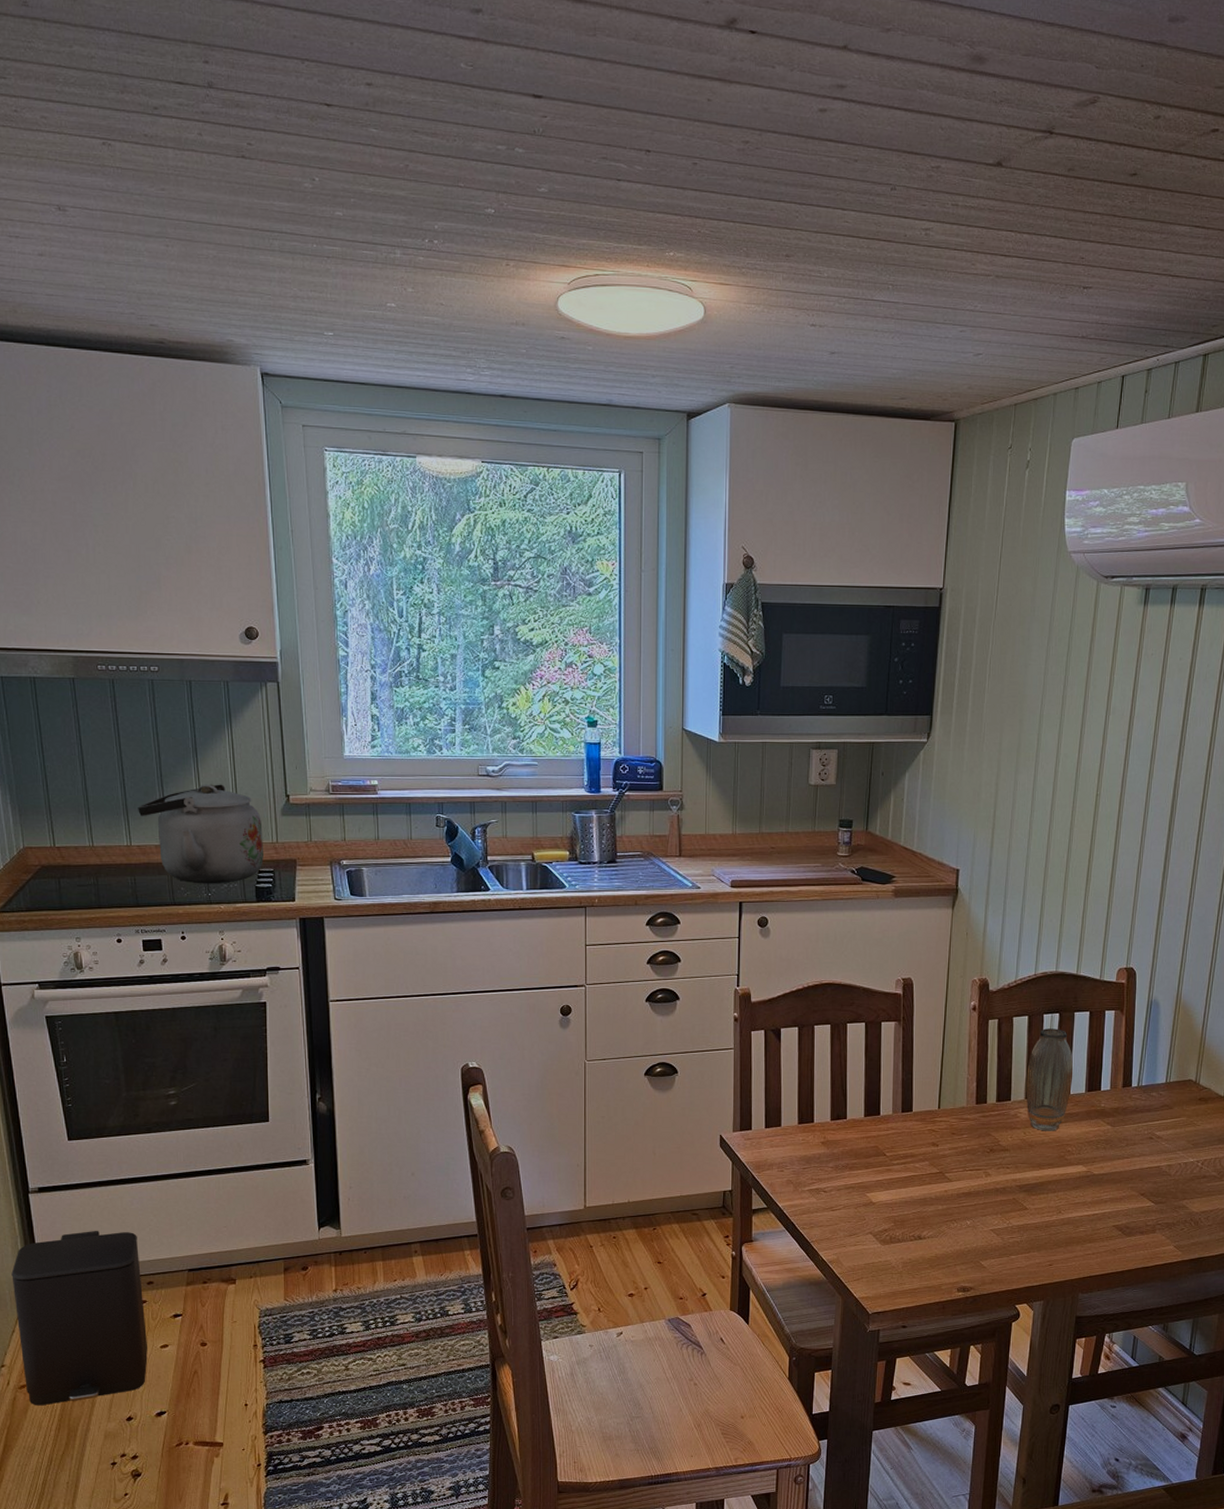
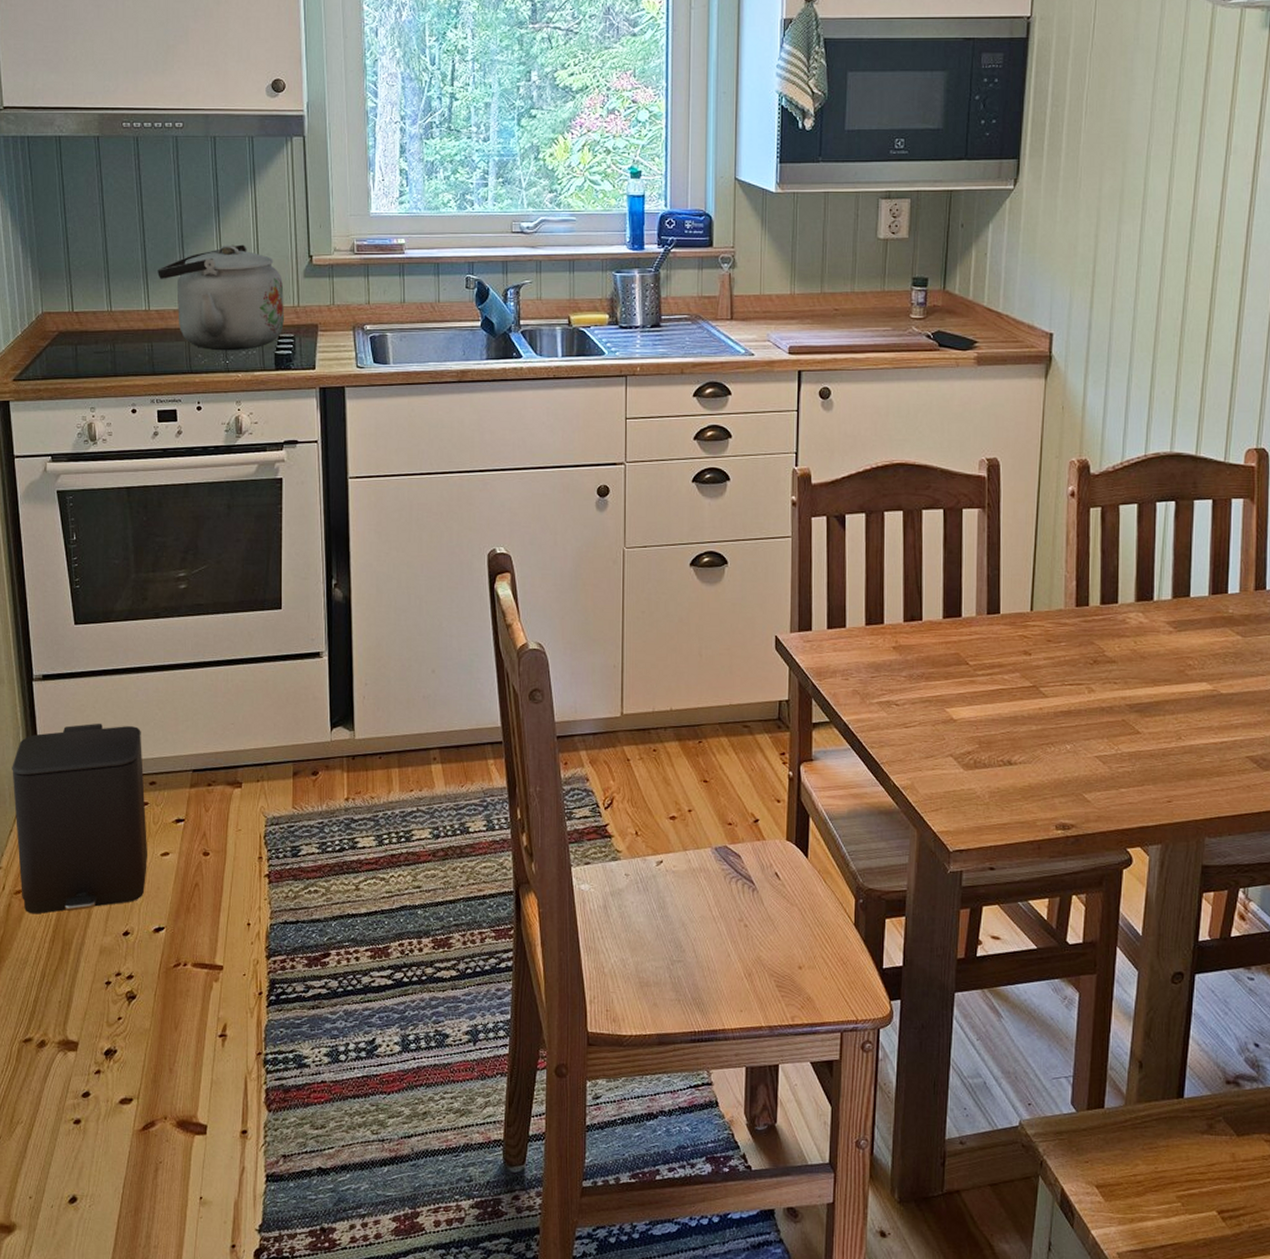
vase: present [1026,1028,1074,1131] -> none [1136,519,1194,641]

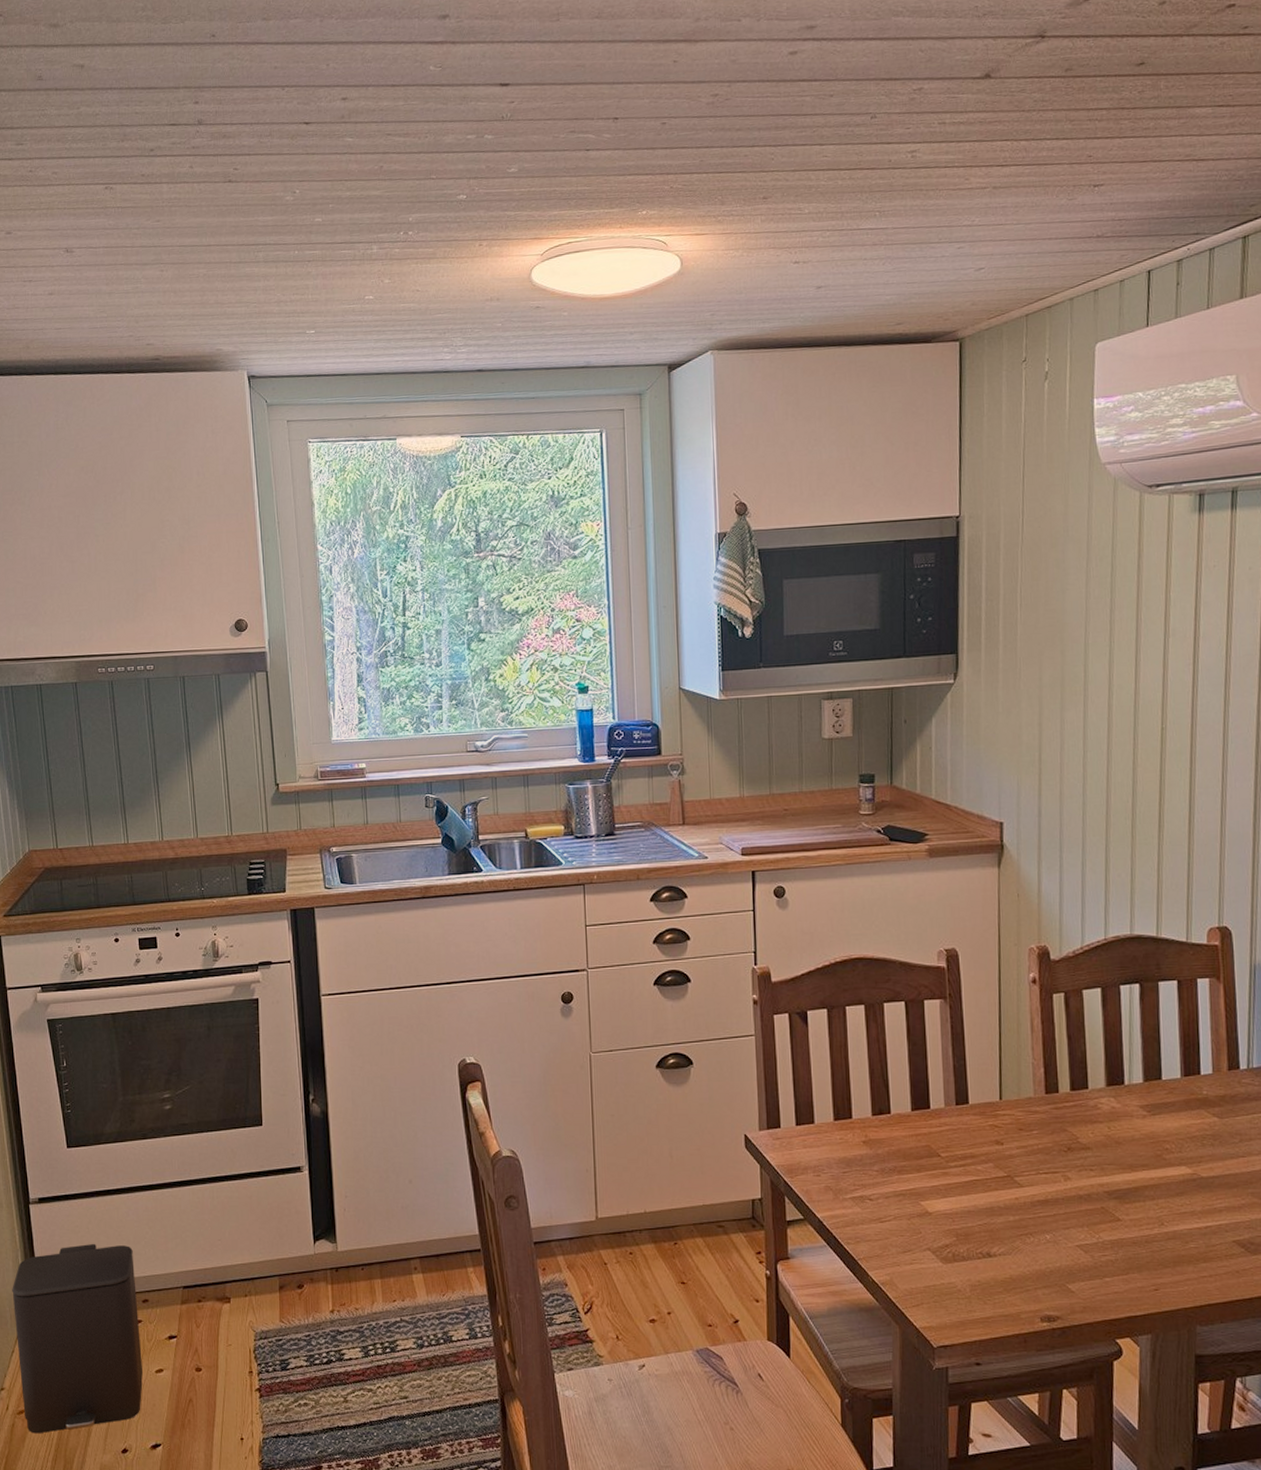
kettle: present [158,244,284,351] -> none [134,777,255,879]

